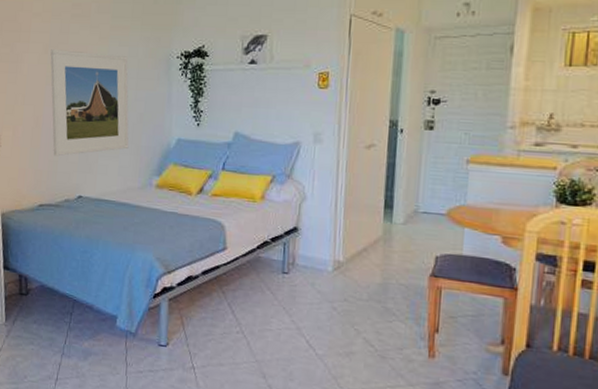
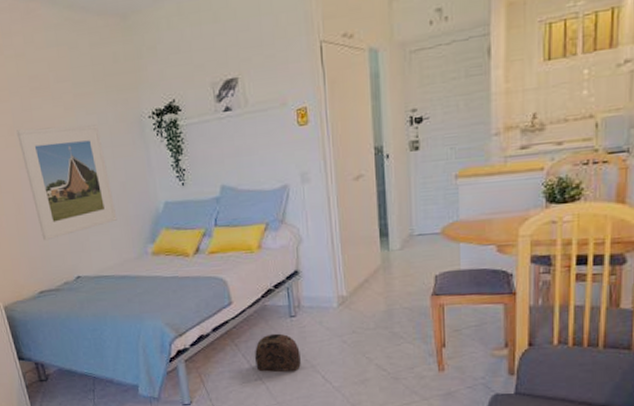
bag: none [240,287,288,330] -> present [255,333,301,372]

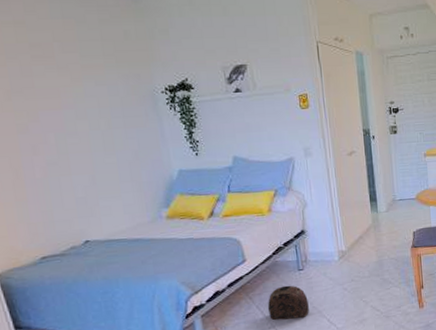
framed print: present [16,124,118,241] -> none [14,94,130,206]

